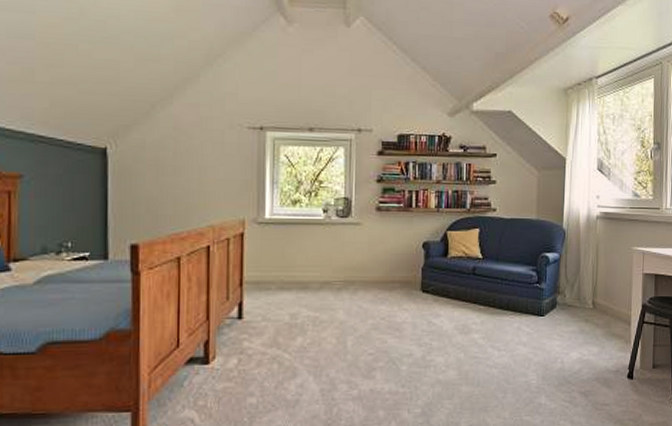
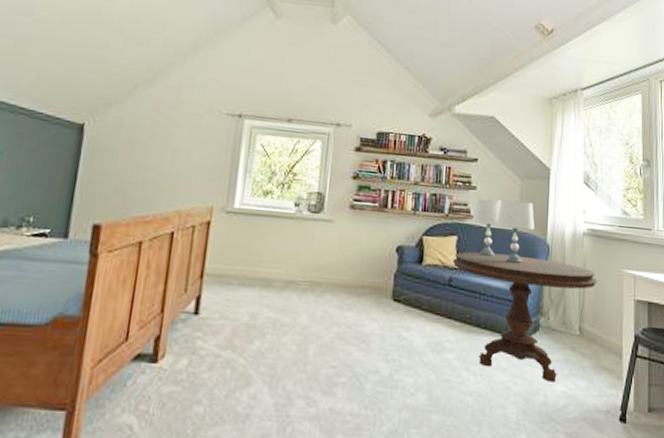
side table: none [475,241,610,351] -> present [452,251,598,382]
table lamp: none [492,191,551,250] -> present [471,198,535,265]

